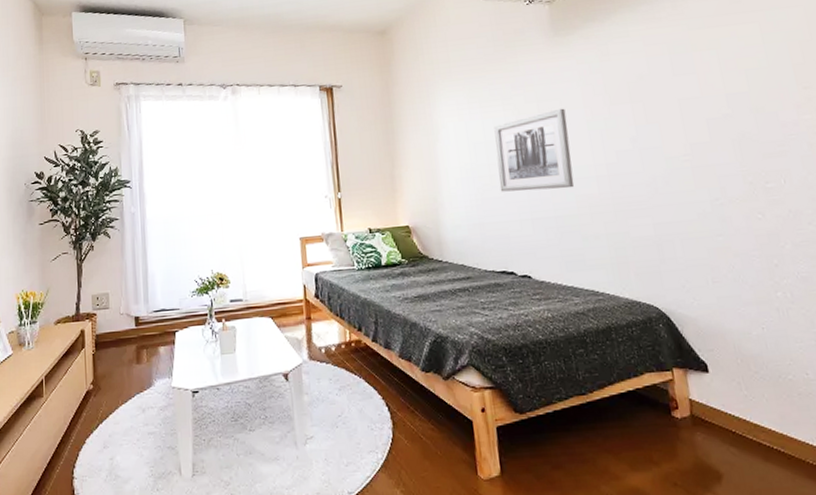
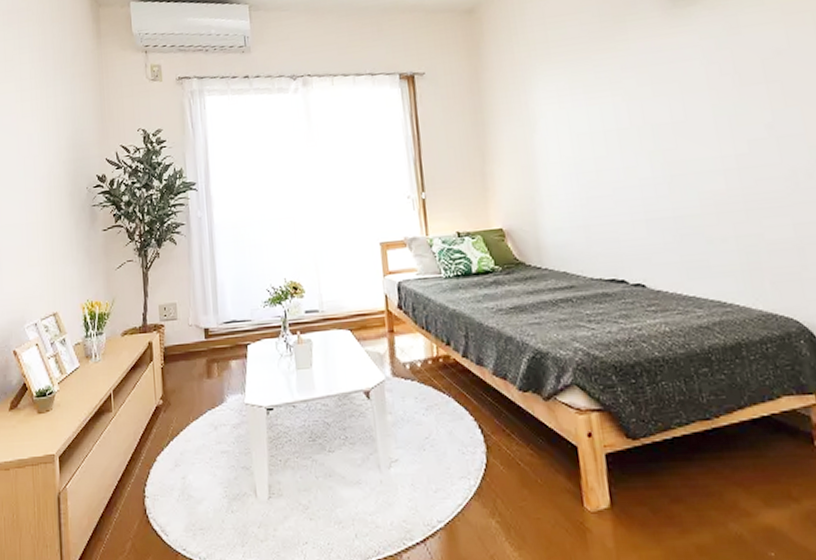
wall art: present [494,108,575,192] -> none [600,91,697,189]

